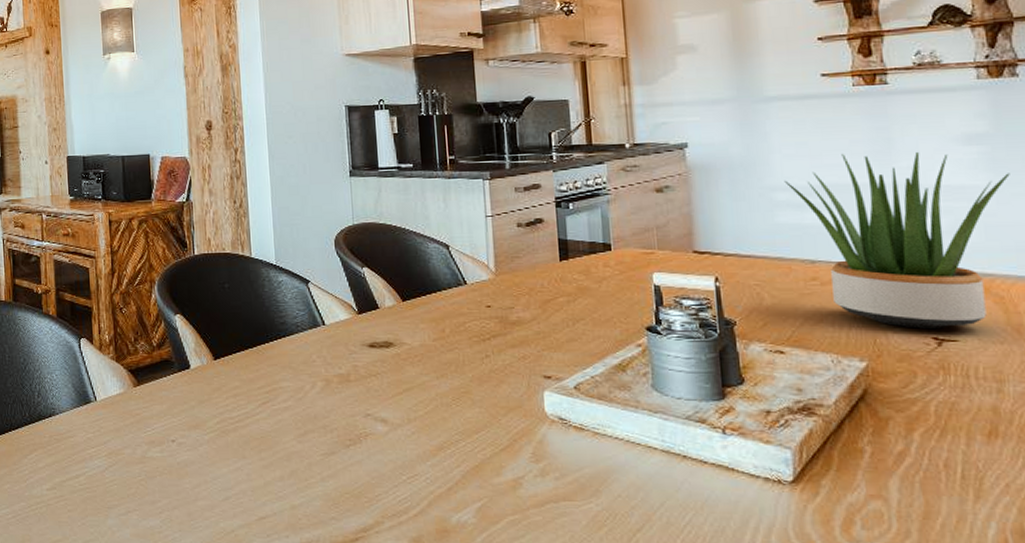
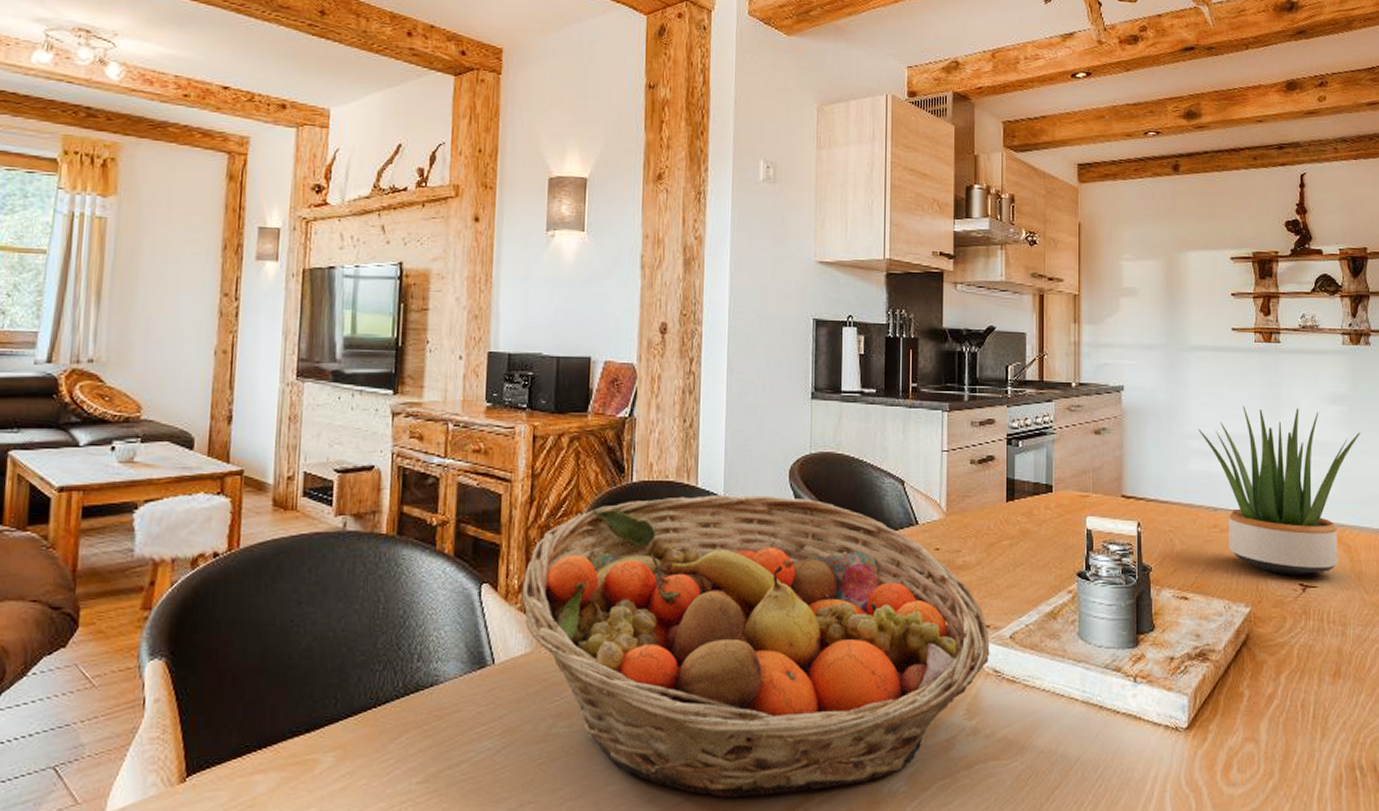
fruit basket: none [112,262,554,518] -> present [521,495,990,798]

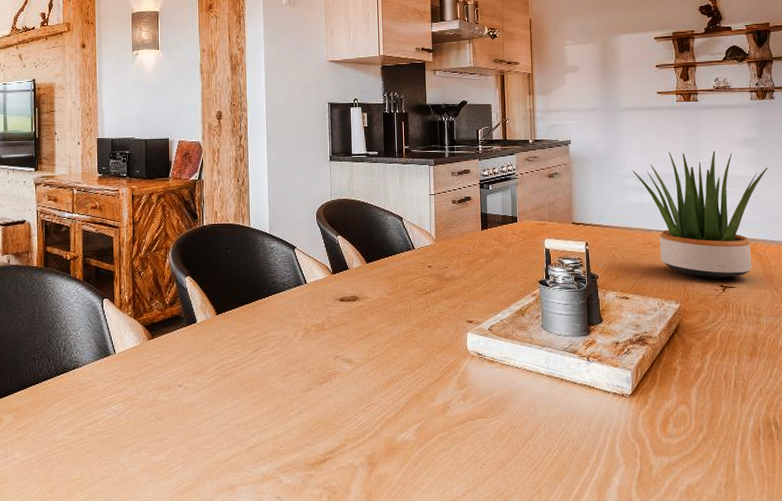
fruit basket: present [521,495,990,798] -> none [131,231,474,445]

